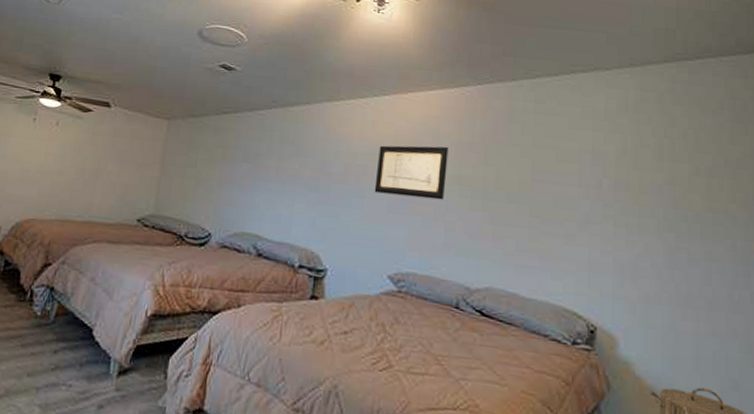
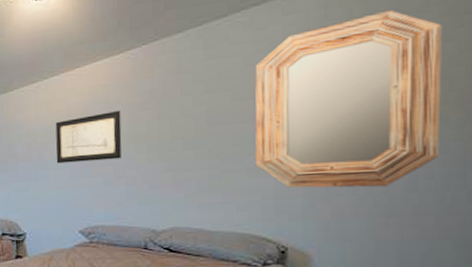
home mirror: none [572,104,733,276] -> present [254,9,443,188]

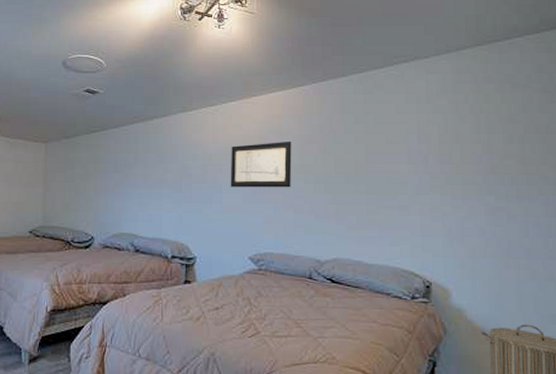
home mirror: present [254,9,443,188] -> none [404,81,543,231]

